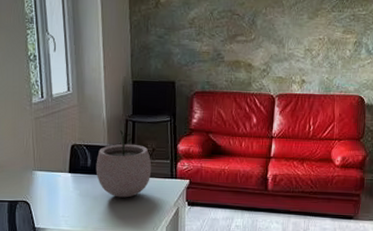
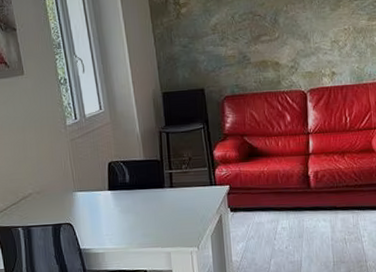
plant pot: present [95,130,152,198] -> none [134,143,191,211]

